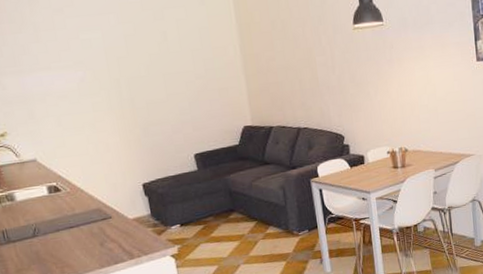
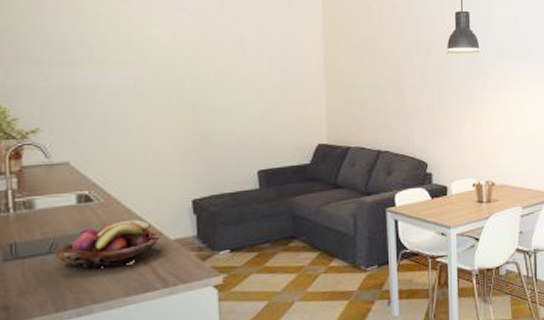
fruit basket: none [38,204,122,247] -> present [55,219,162,268]

